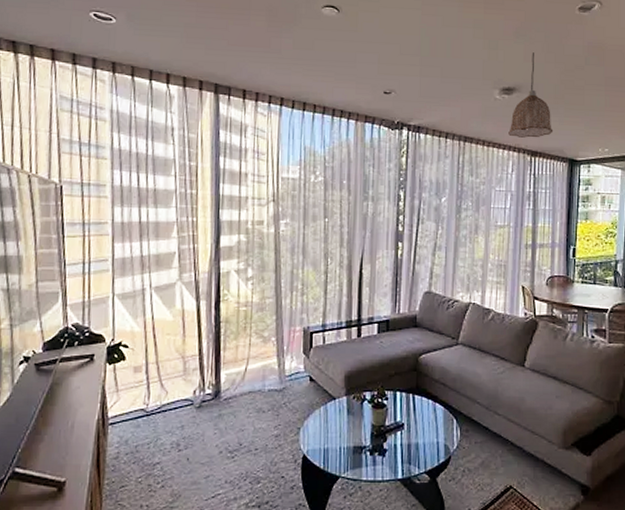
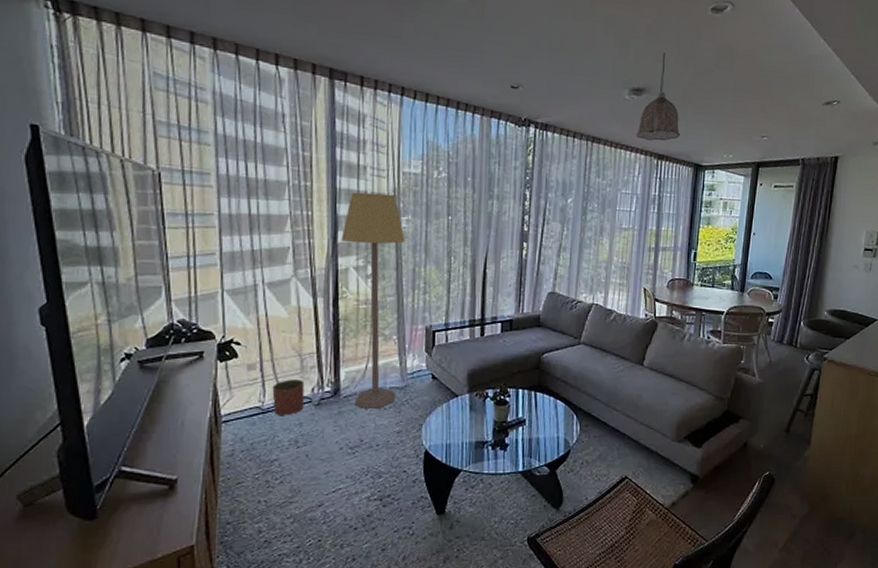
planter: none [156,382,187,419] -> present [272,379,305,416]
lamp: none [223,197,284,411] -> present [341,191,405,409]

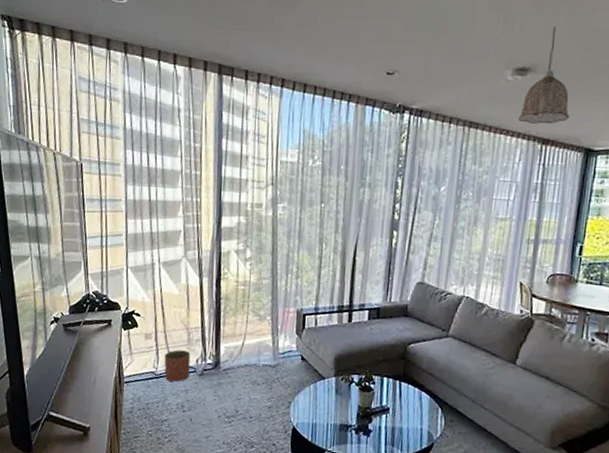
lamp: present [341,191,405,409] -> none [224,180,281,383]

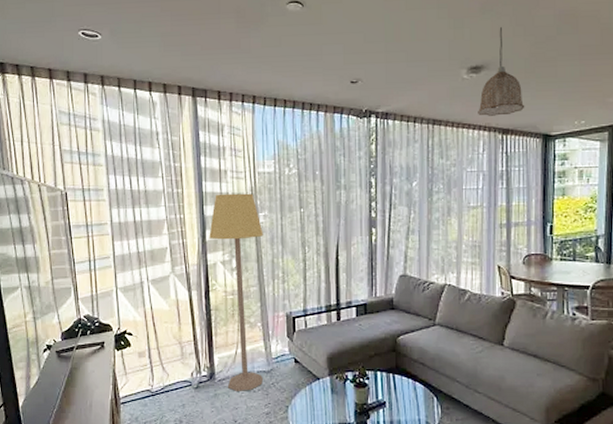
planter: present [164,350,191,382] -> none [159,365,185,399]
lamp: none [224,180,281,383] -> present [209,193,263,391]

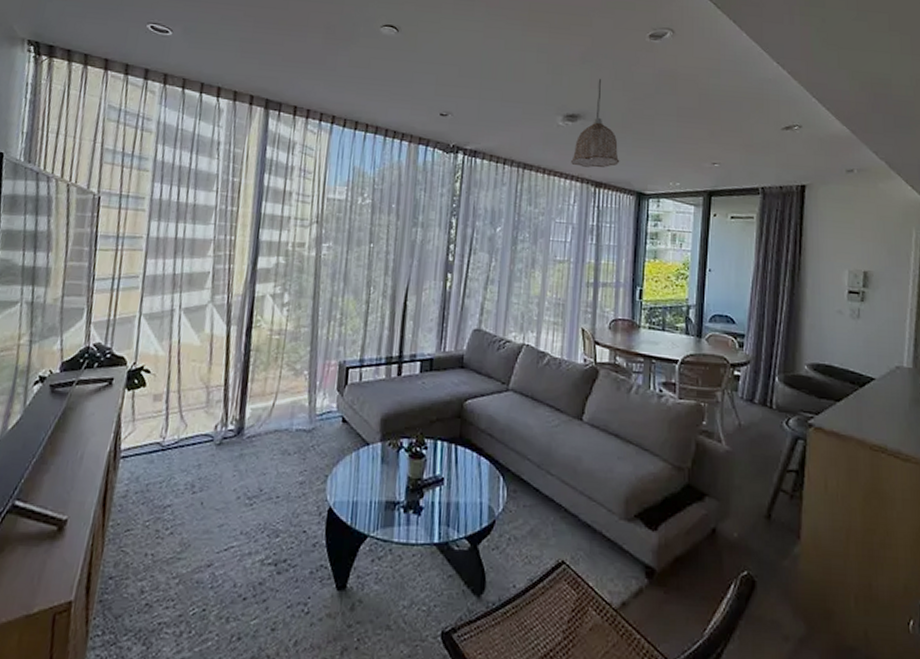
lamp: present [209,193,263,391] -> none [257,217,325,453]

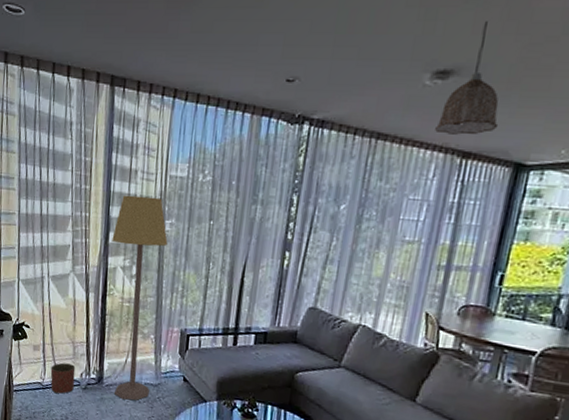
planter: none [173,413,209,455] -> present [50,362,76,394]
lamp: none [257,217,325,453] -> present [112,195,168,400]

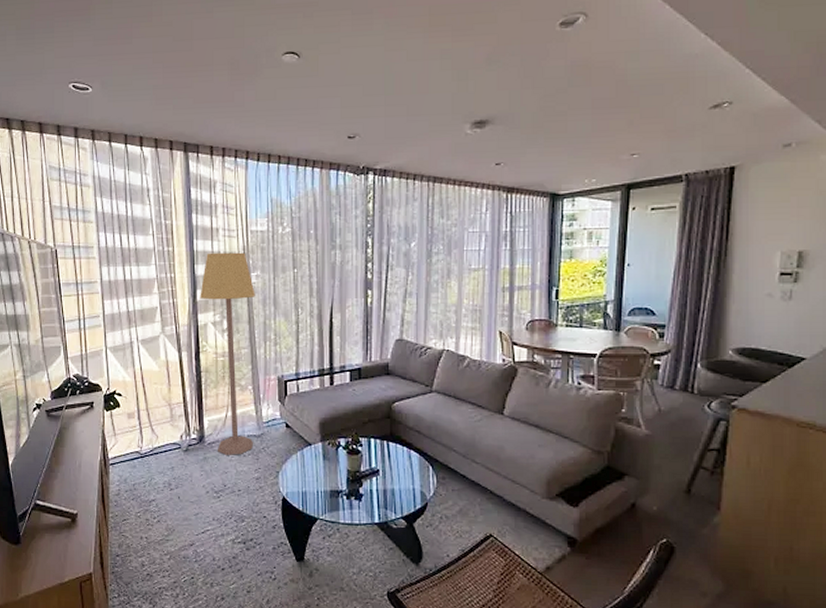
planter: present [50,362,76,394] -> none [148,427,175,461]
pendant lamp: present [435,21,499,135] -> none [481,79,532,174]

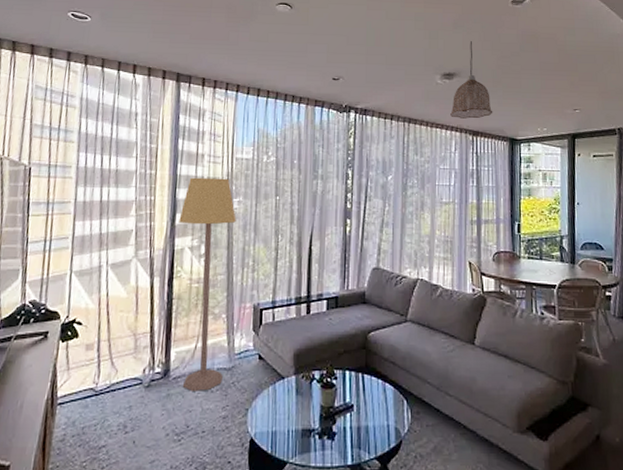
pendant lamp: none [481,79,532,174] -> present [450,41,493,119]

